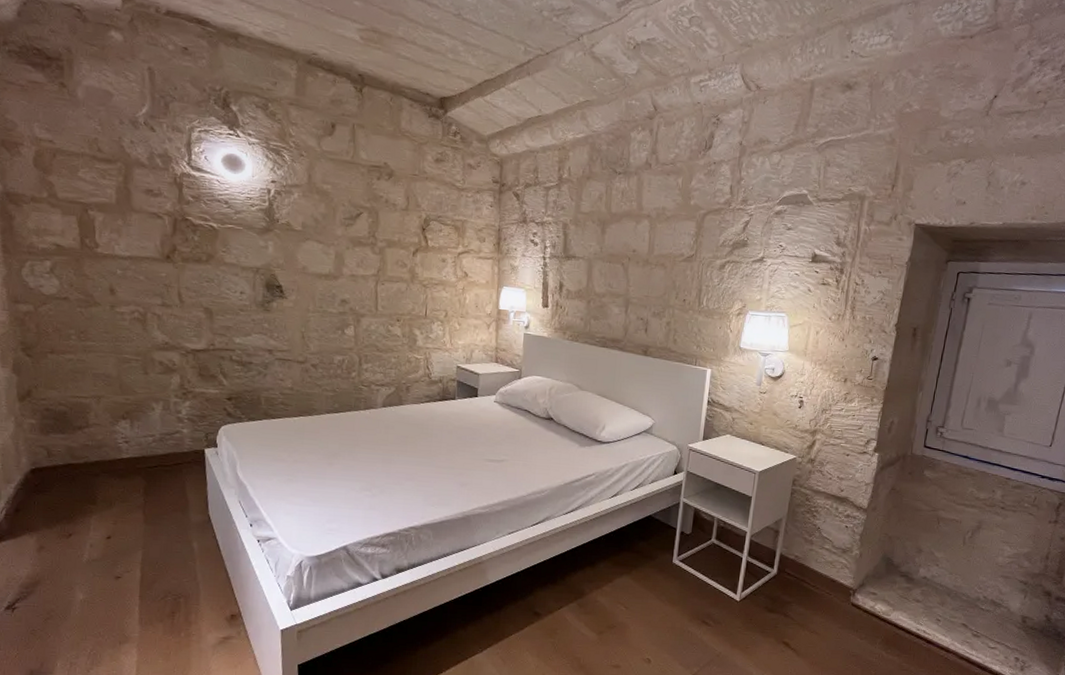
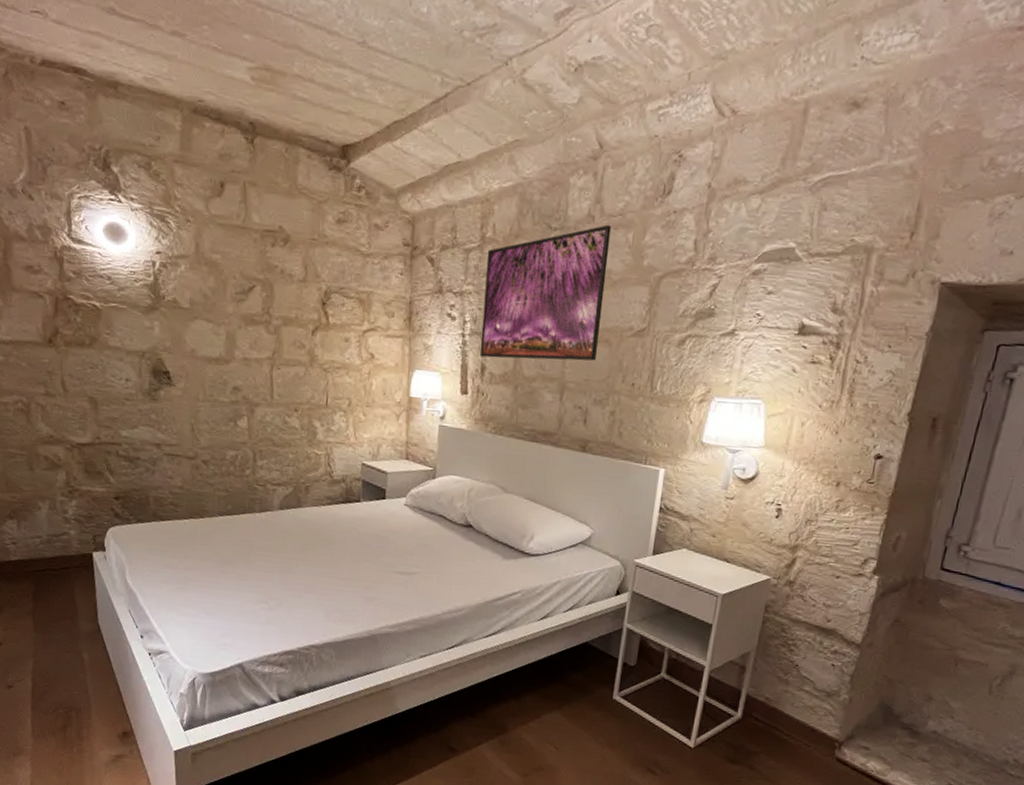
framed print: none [558,171,665,281] -> present [480,224,612,361]

